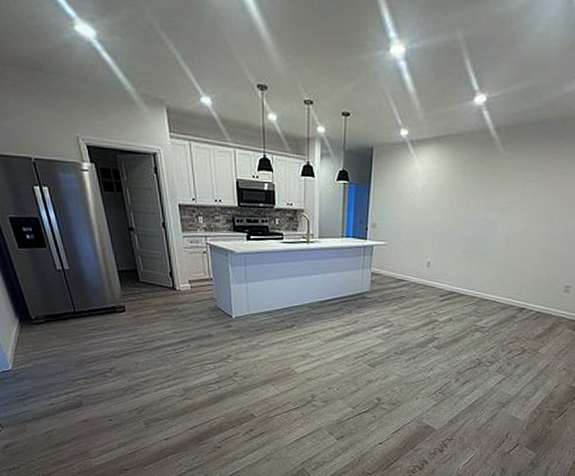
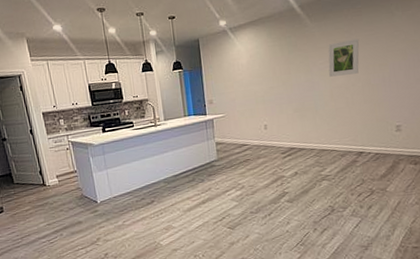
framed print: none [510,180,552,221] -> present [328,38,360,77]

